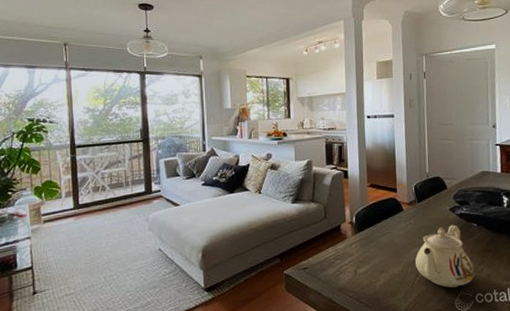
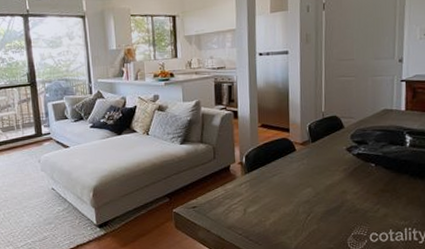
teapot: present [415,224,475,288] -> none [306,165,371,227]

